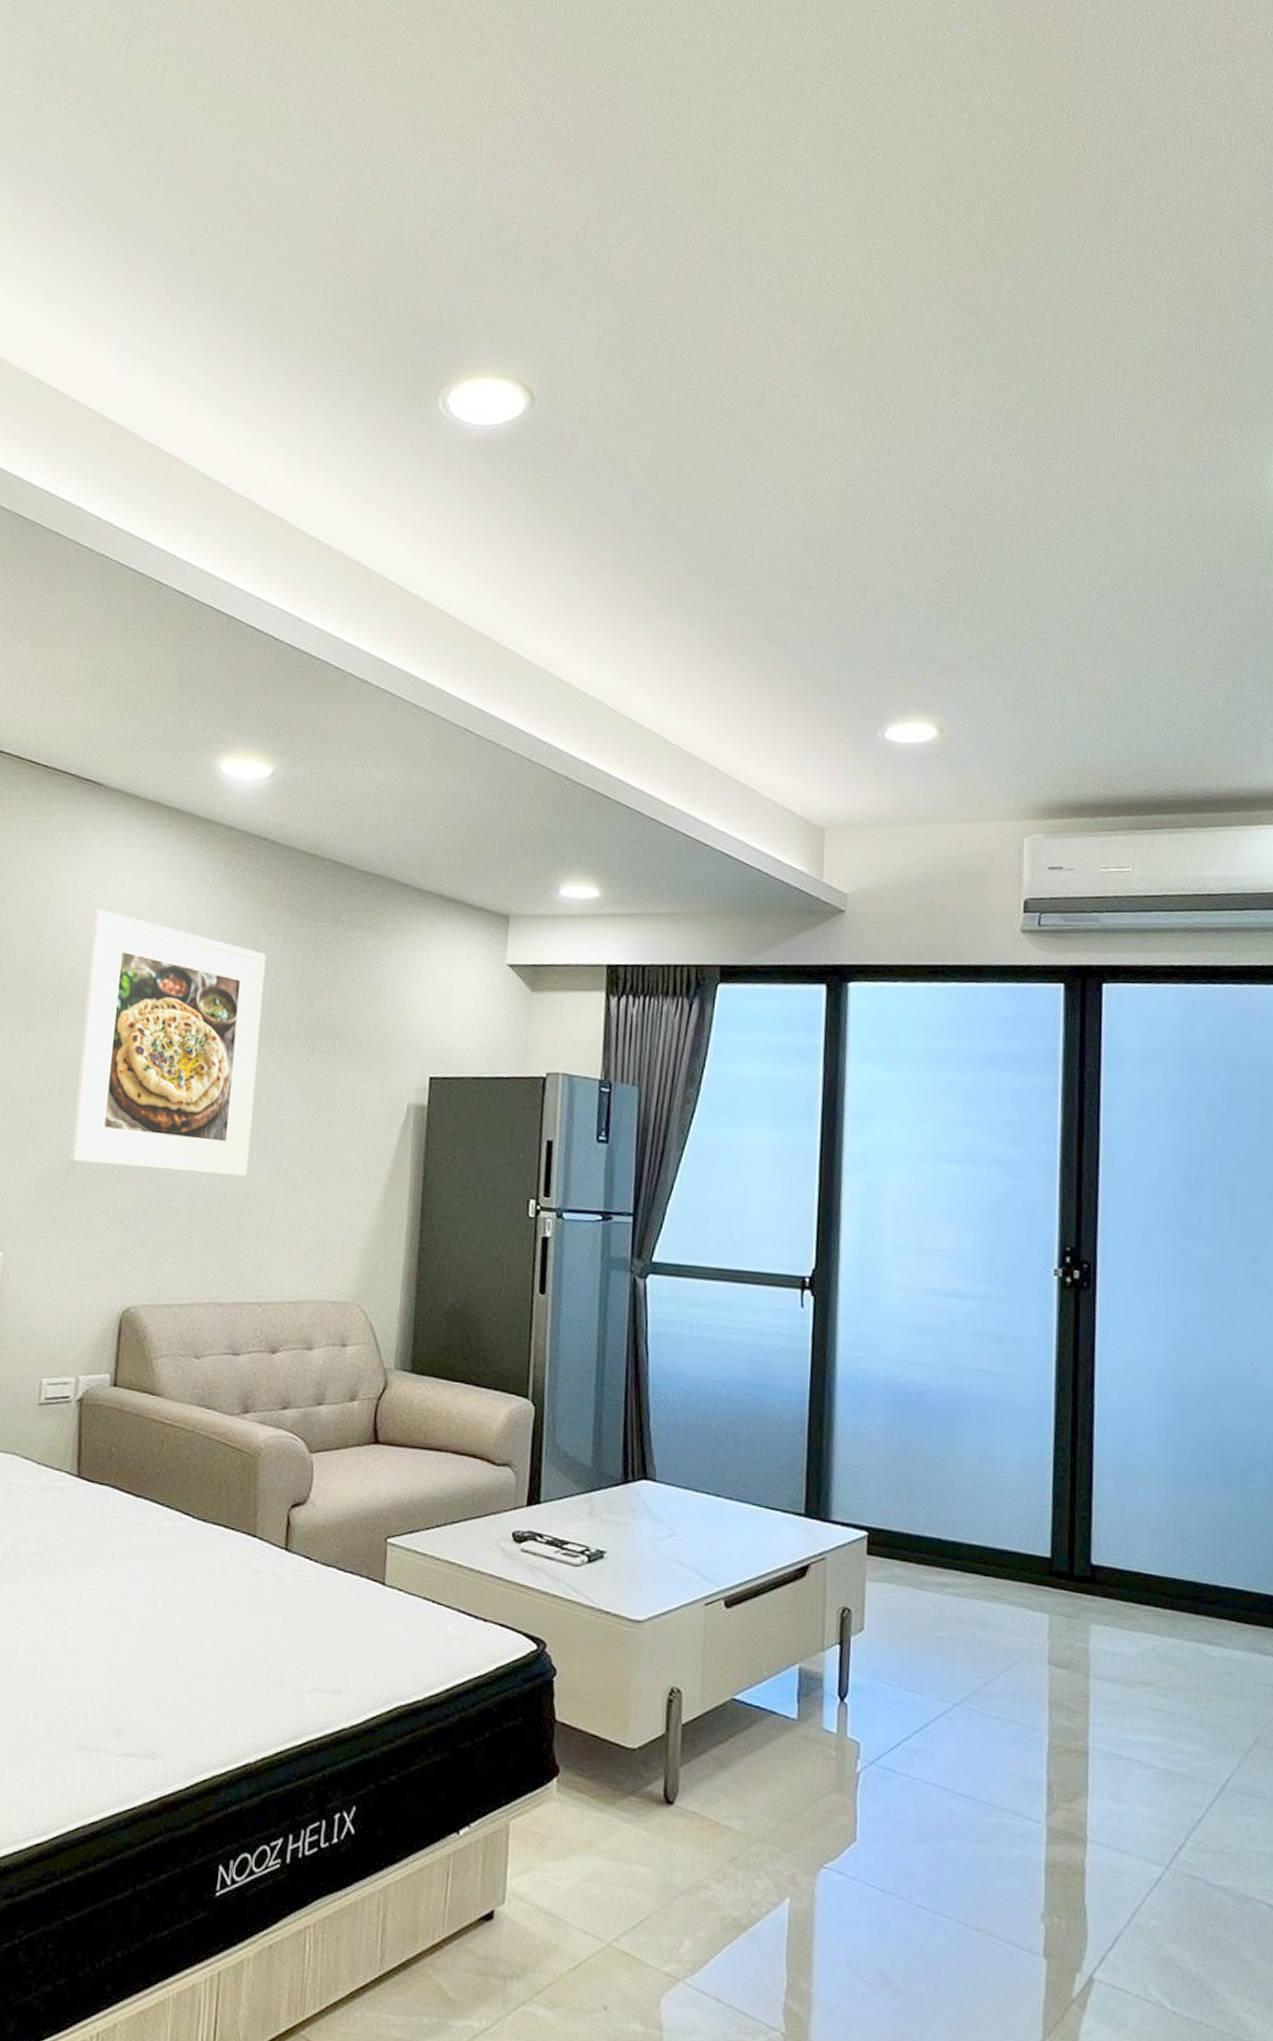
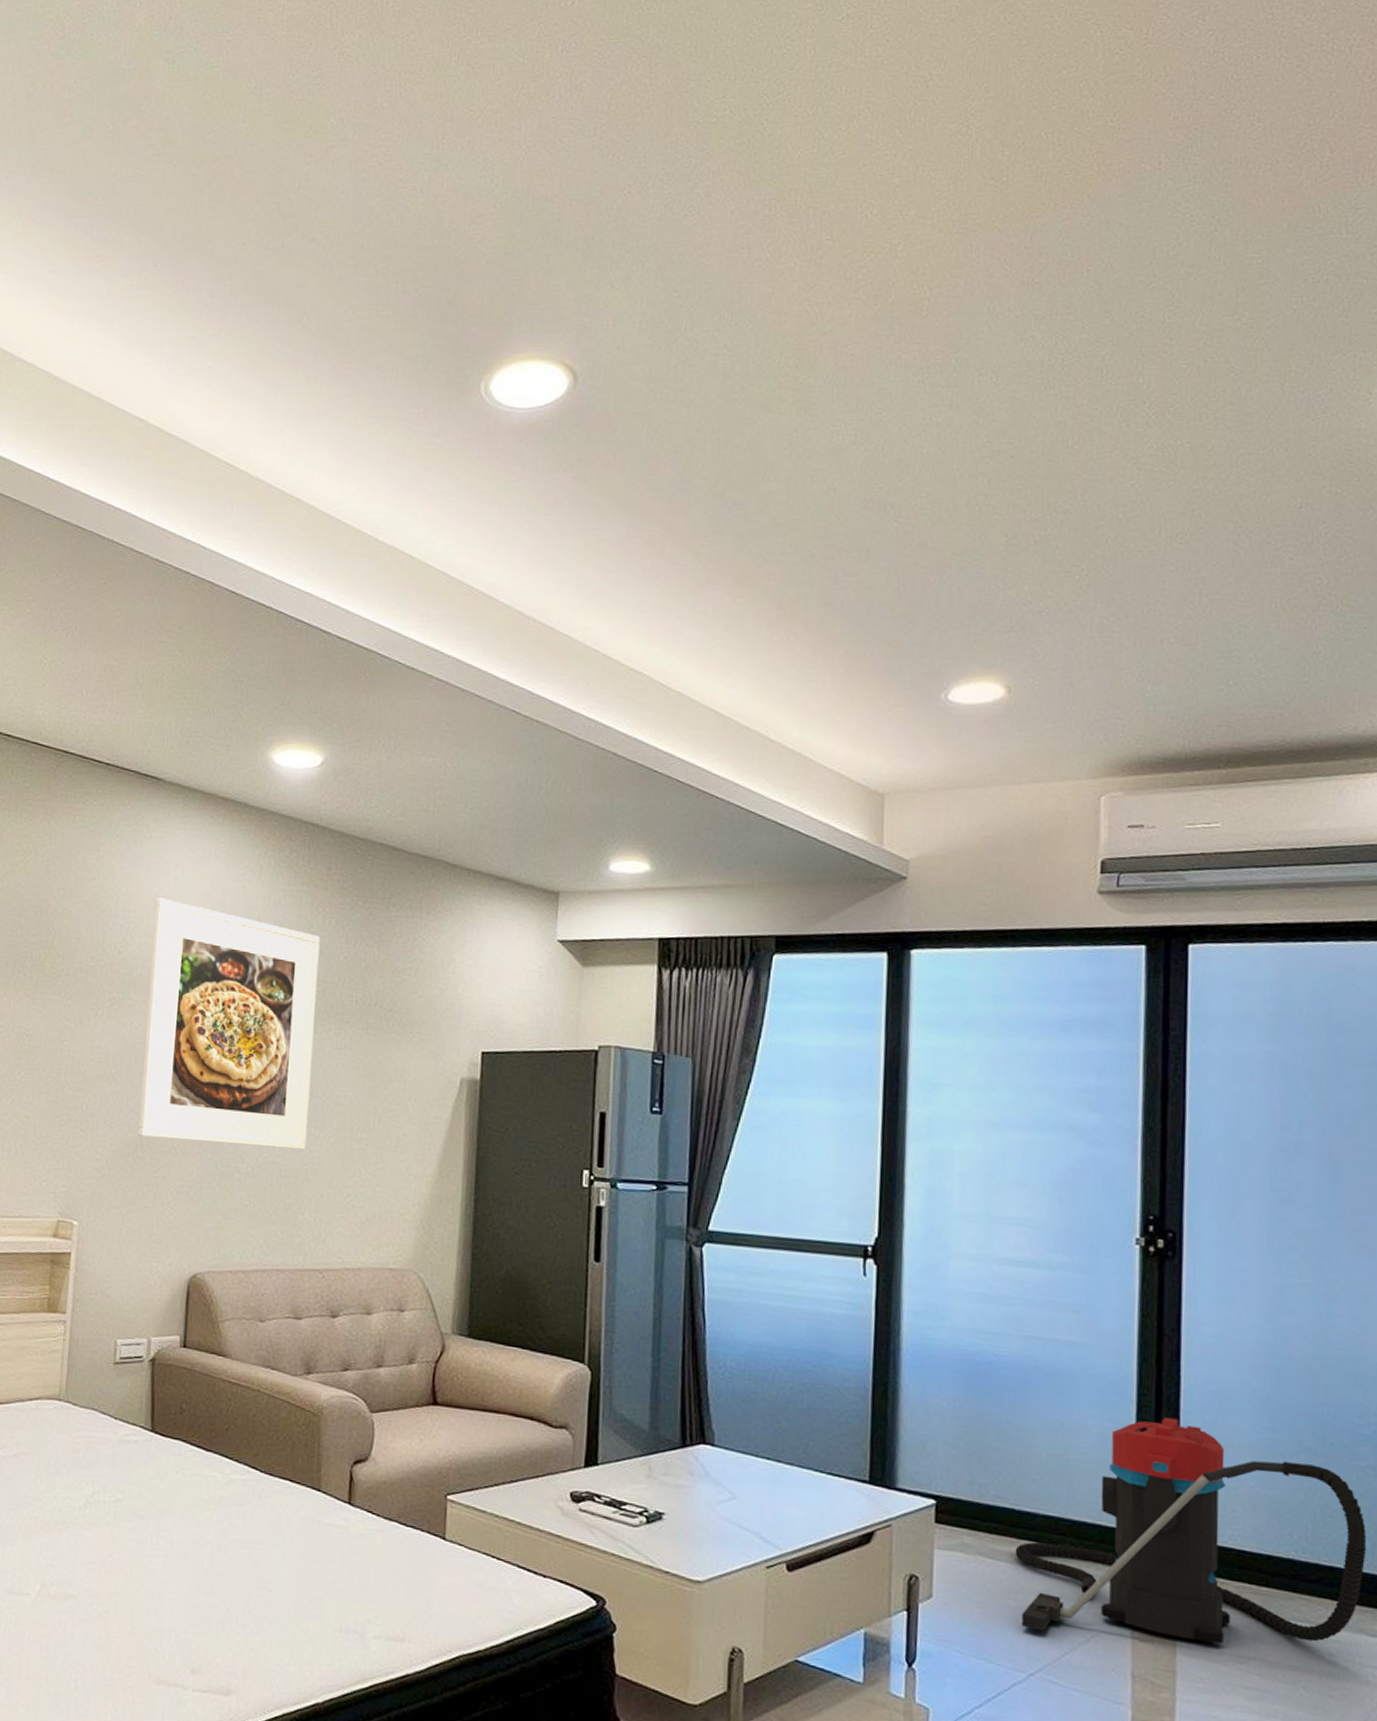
vacuum cleaner: none [941,1445,1260,1667] -> present [1015,1417,1367,1644]

